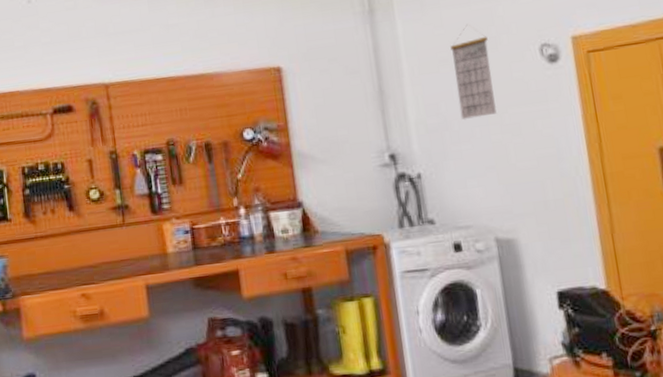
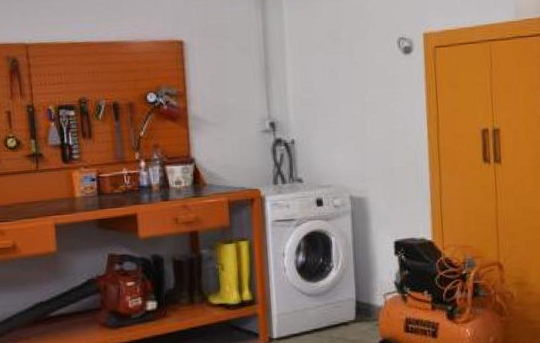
calendar: present [450,24,497,120] -> none [326,16,360,97]

